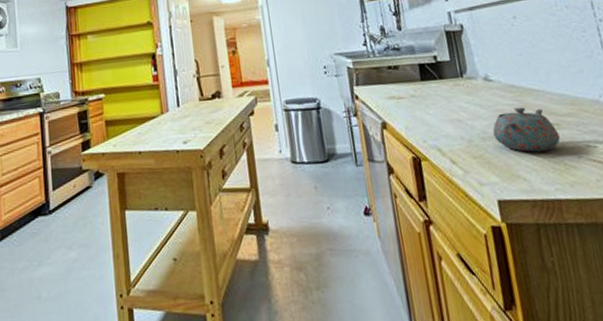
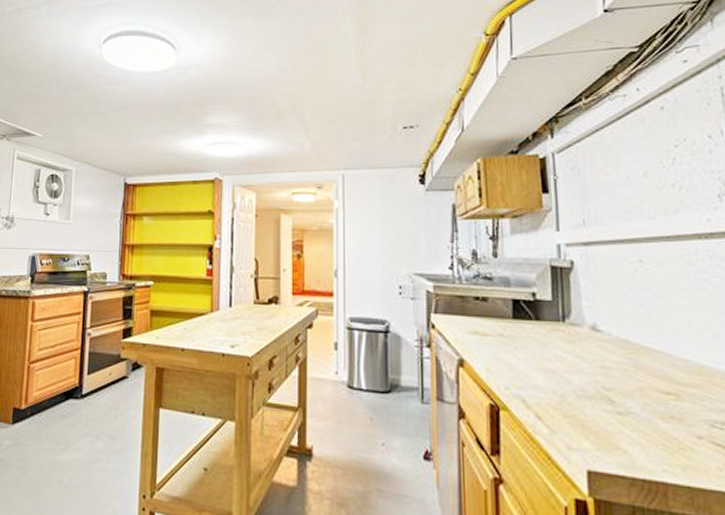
teapot: present [492,107,561,152] -> none [593,366,678,424]

